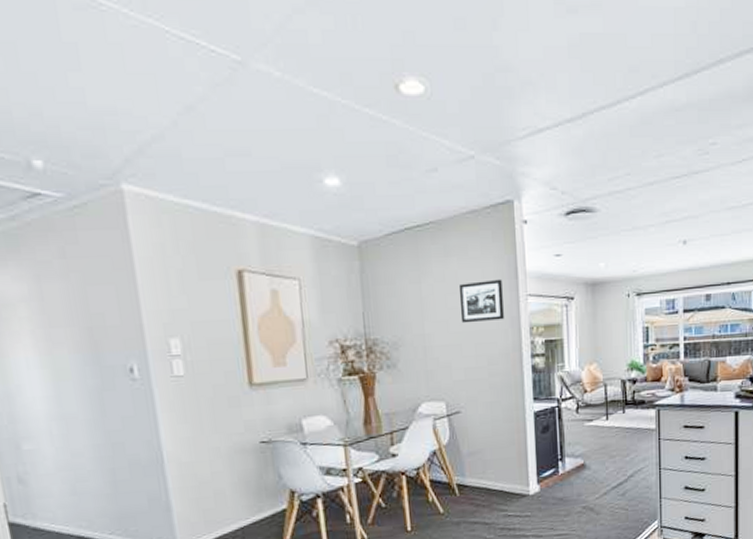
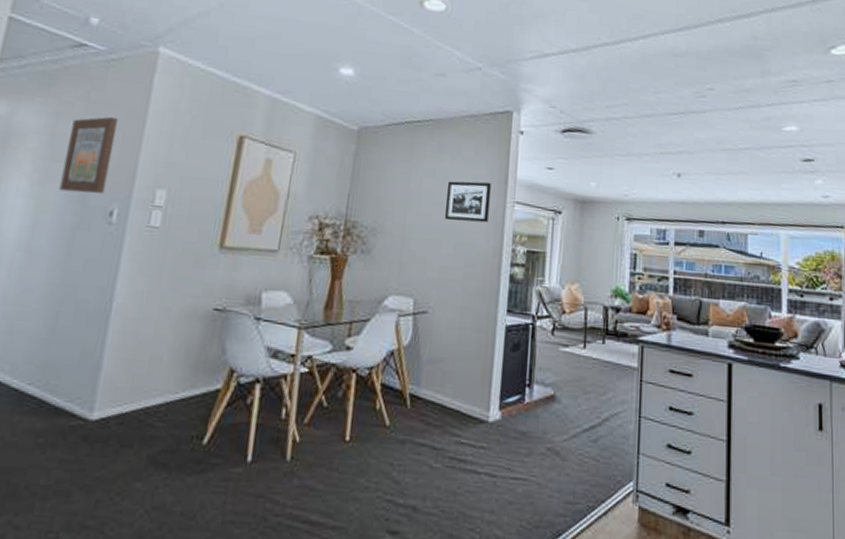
wall art: none [57,272,118,356] -> present [59,117,119,194]

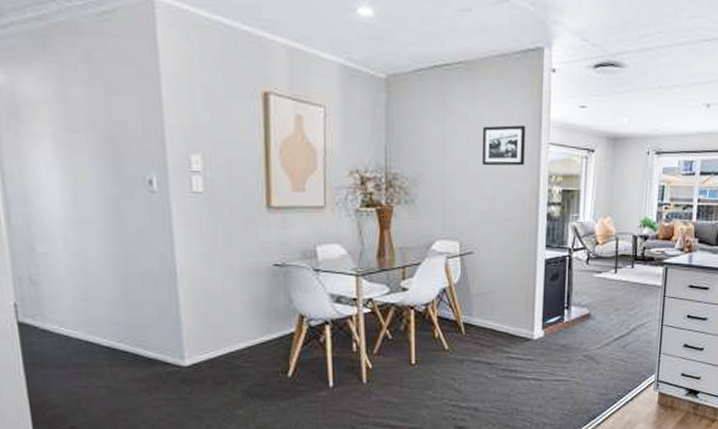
wall art: present [59,117,119,194] -> none [82,80,138,163]

